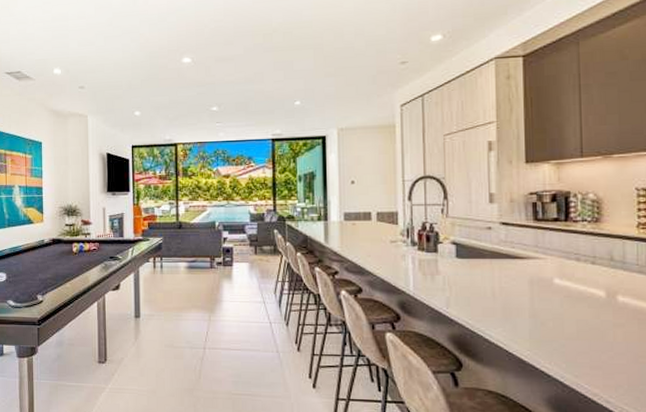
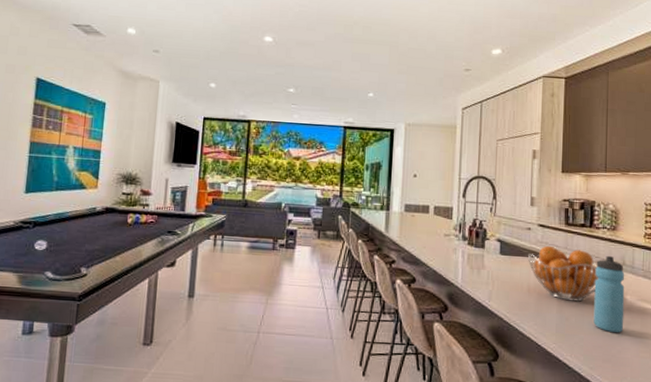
fruit basket: none [489,244,579,304] -> present [527,245,599,302]
water bottle: none [574,251,616,337] -> present [593,255,625,333]

